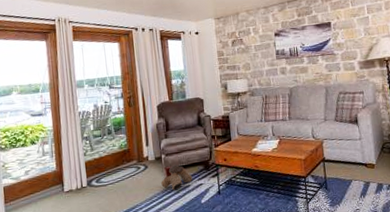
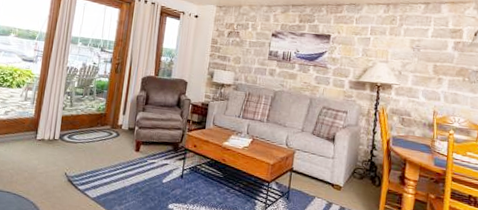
boots: present [161,165,193,191] -> none [128,139,160,164]

